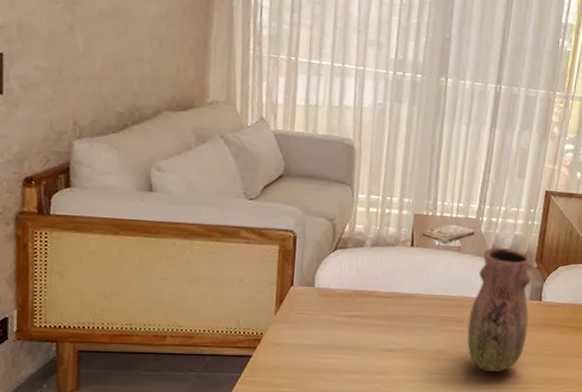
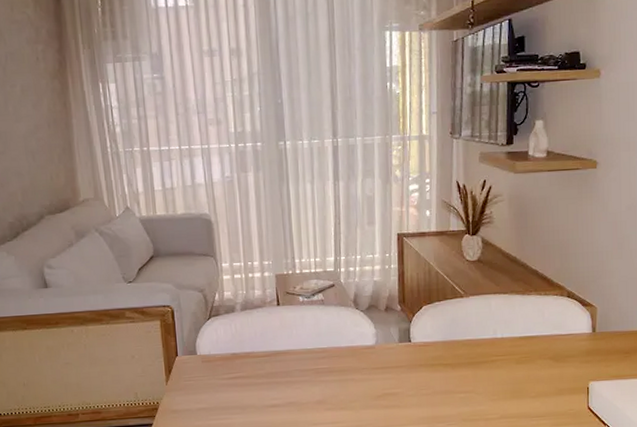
vase: present [467,247,532,372] -> none [342,294,402,417]

